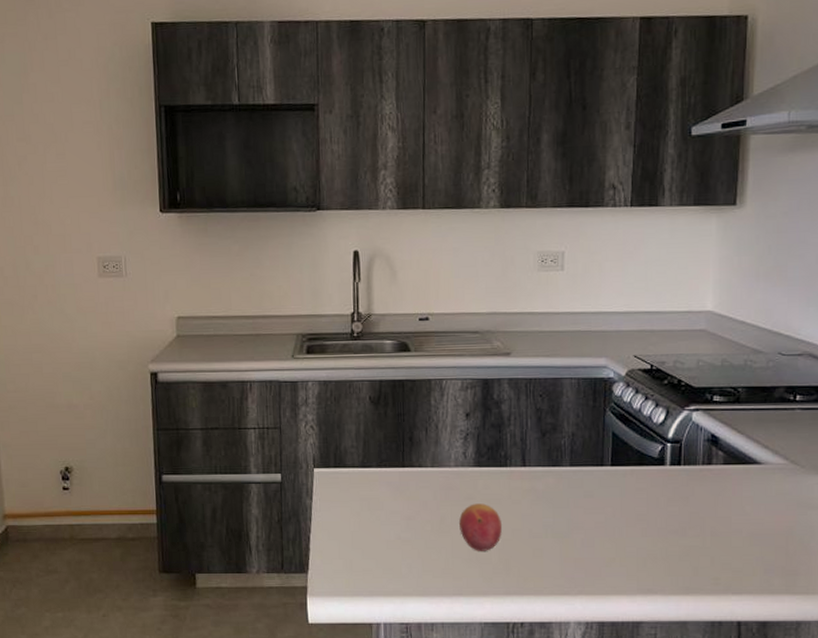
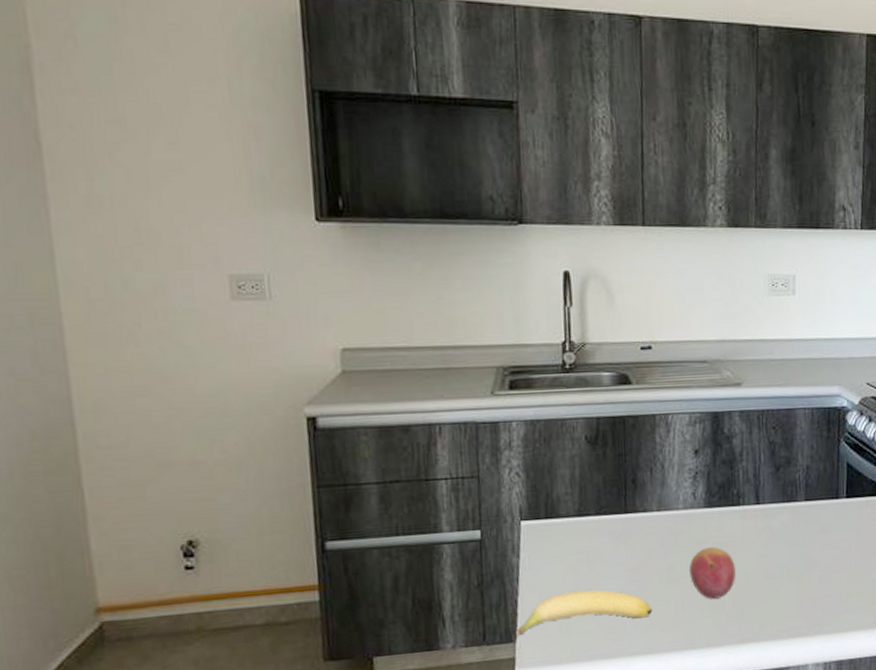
banana: none [308,533,425,568] -> present [516,589,653,636]

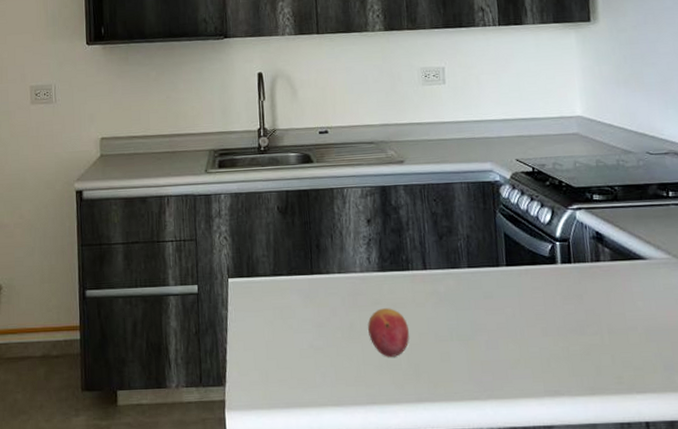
banana: present [516,589,653,636] -> none [225,342,338,381]

